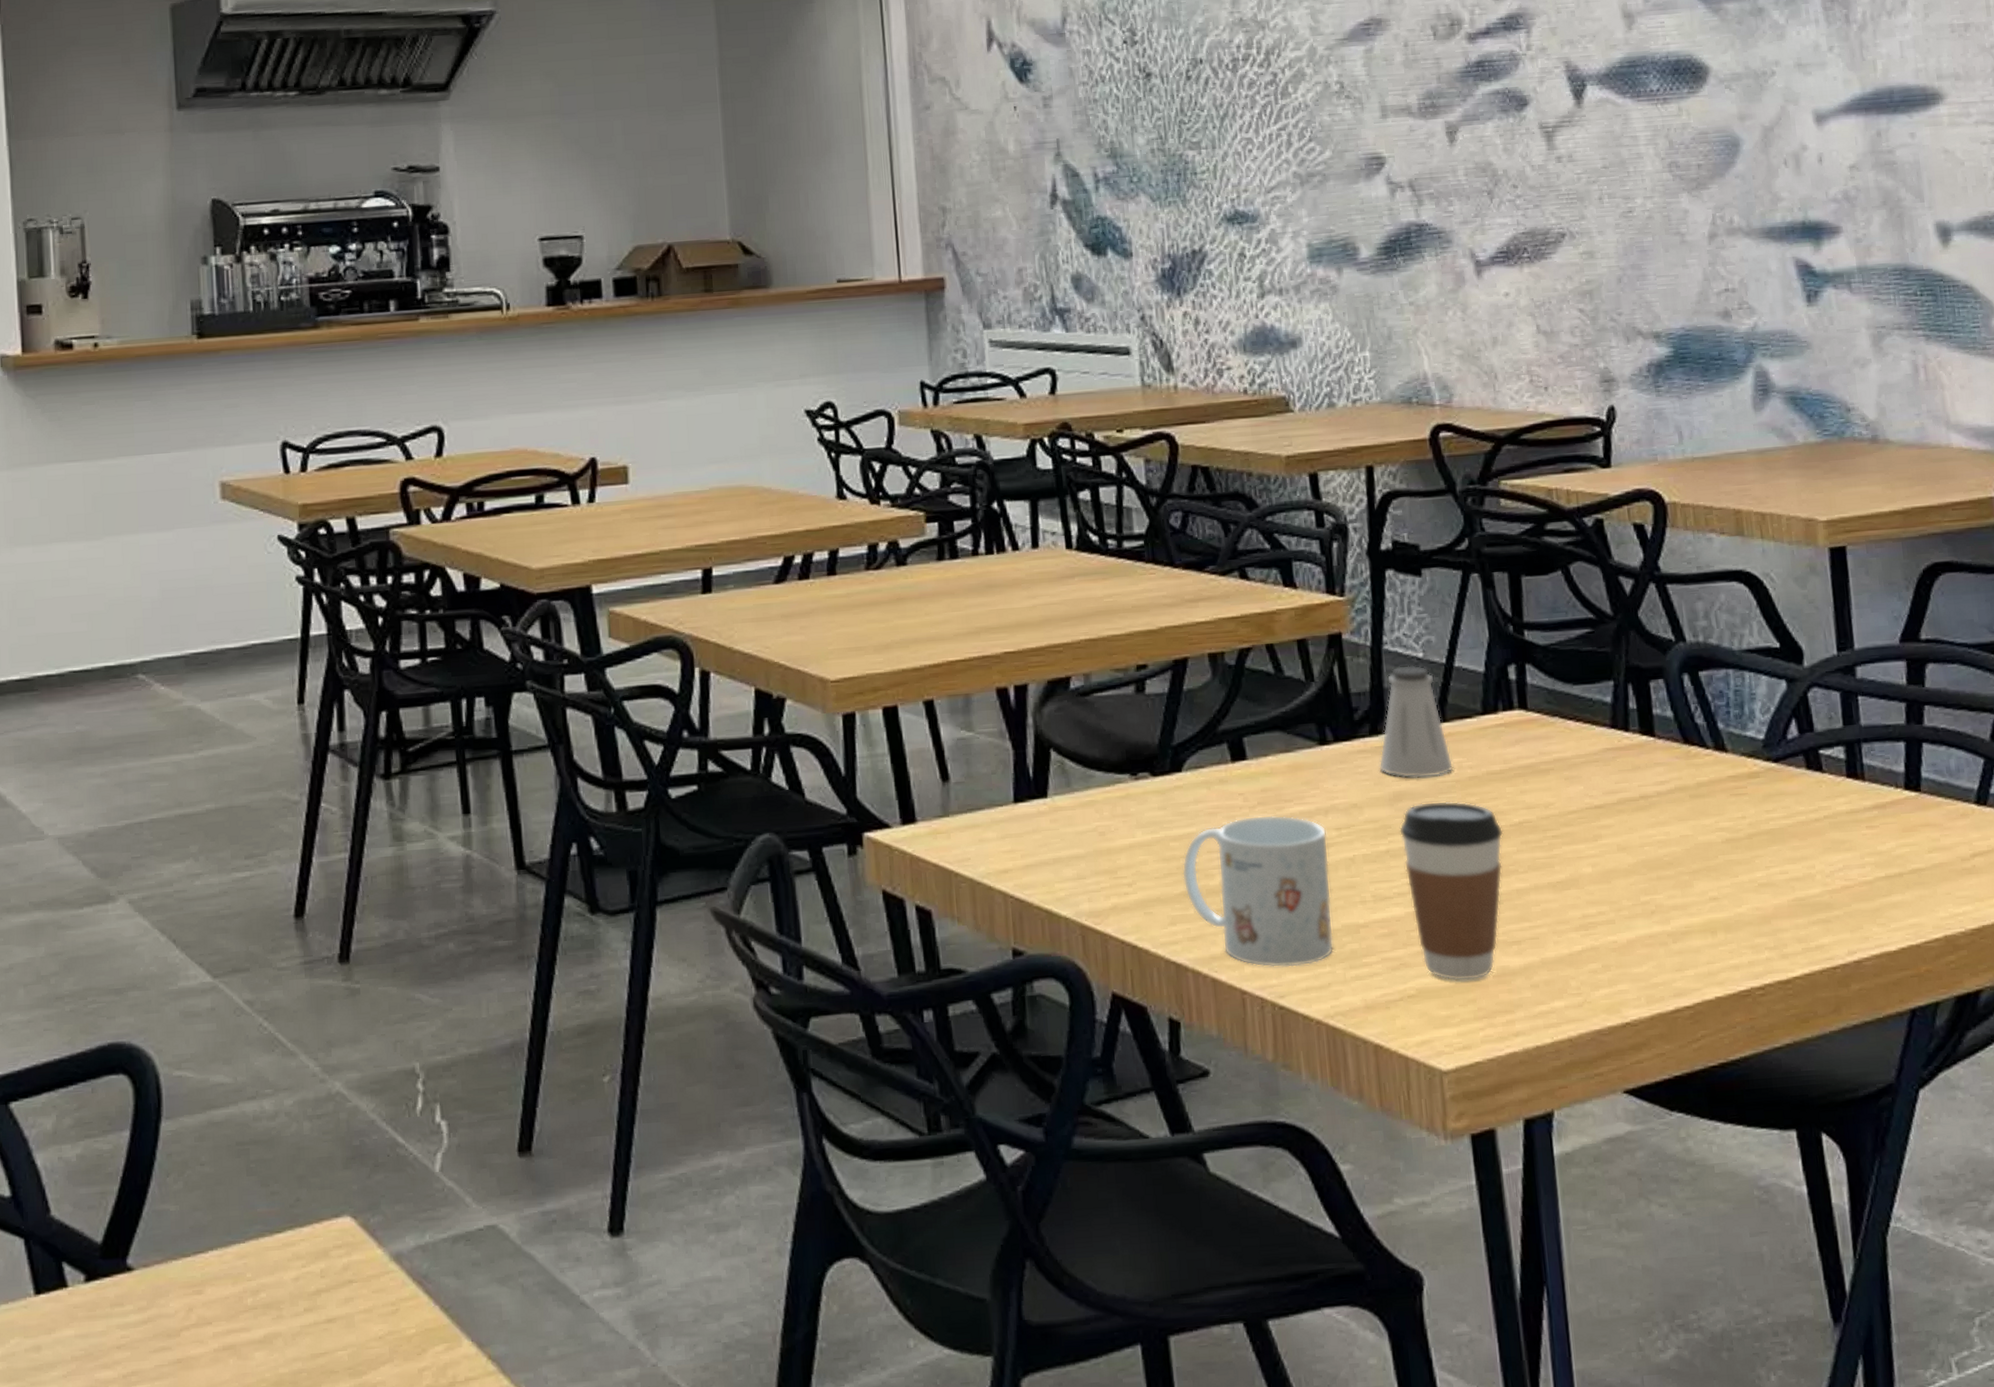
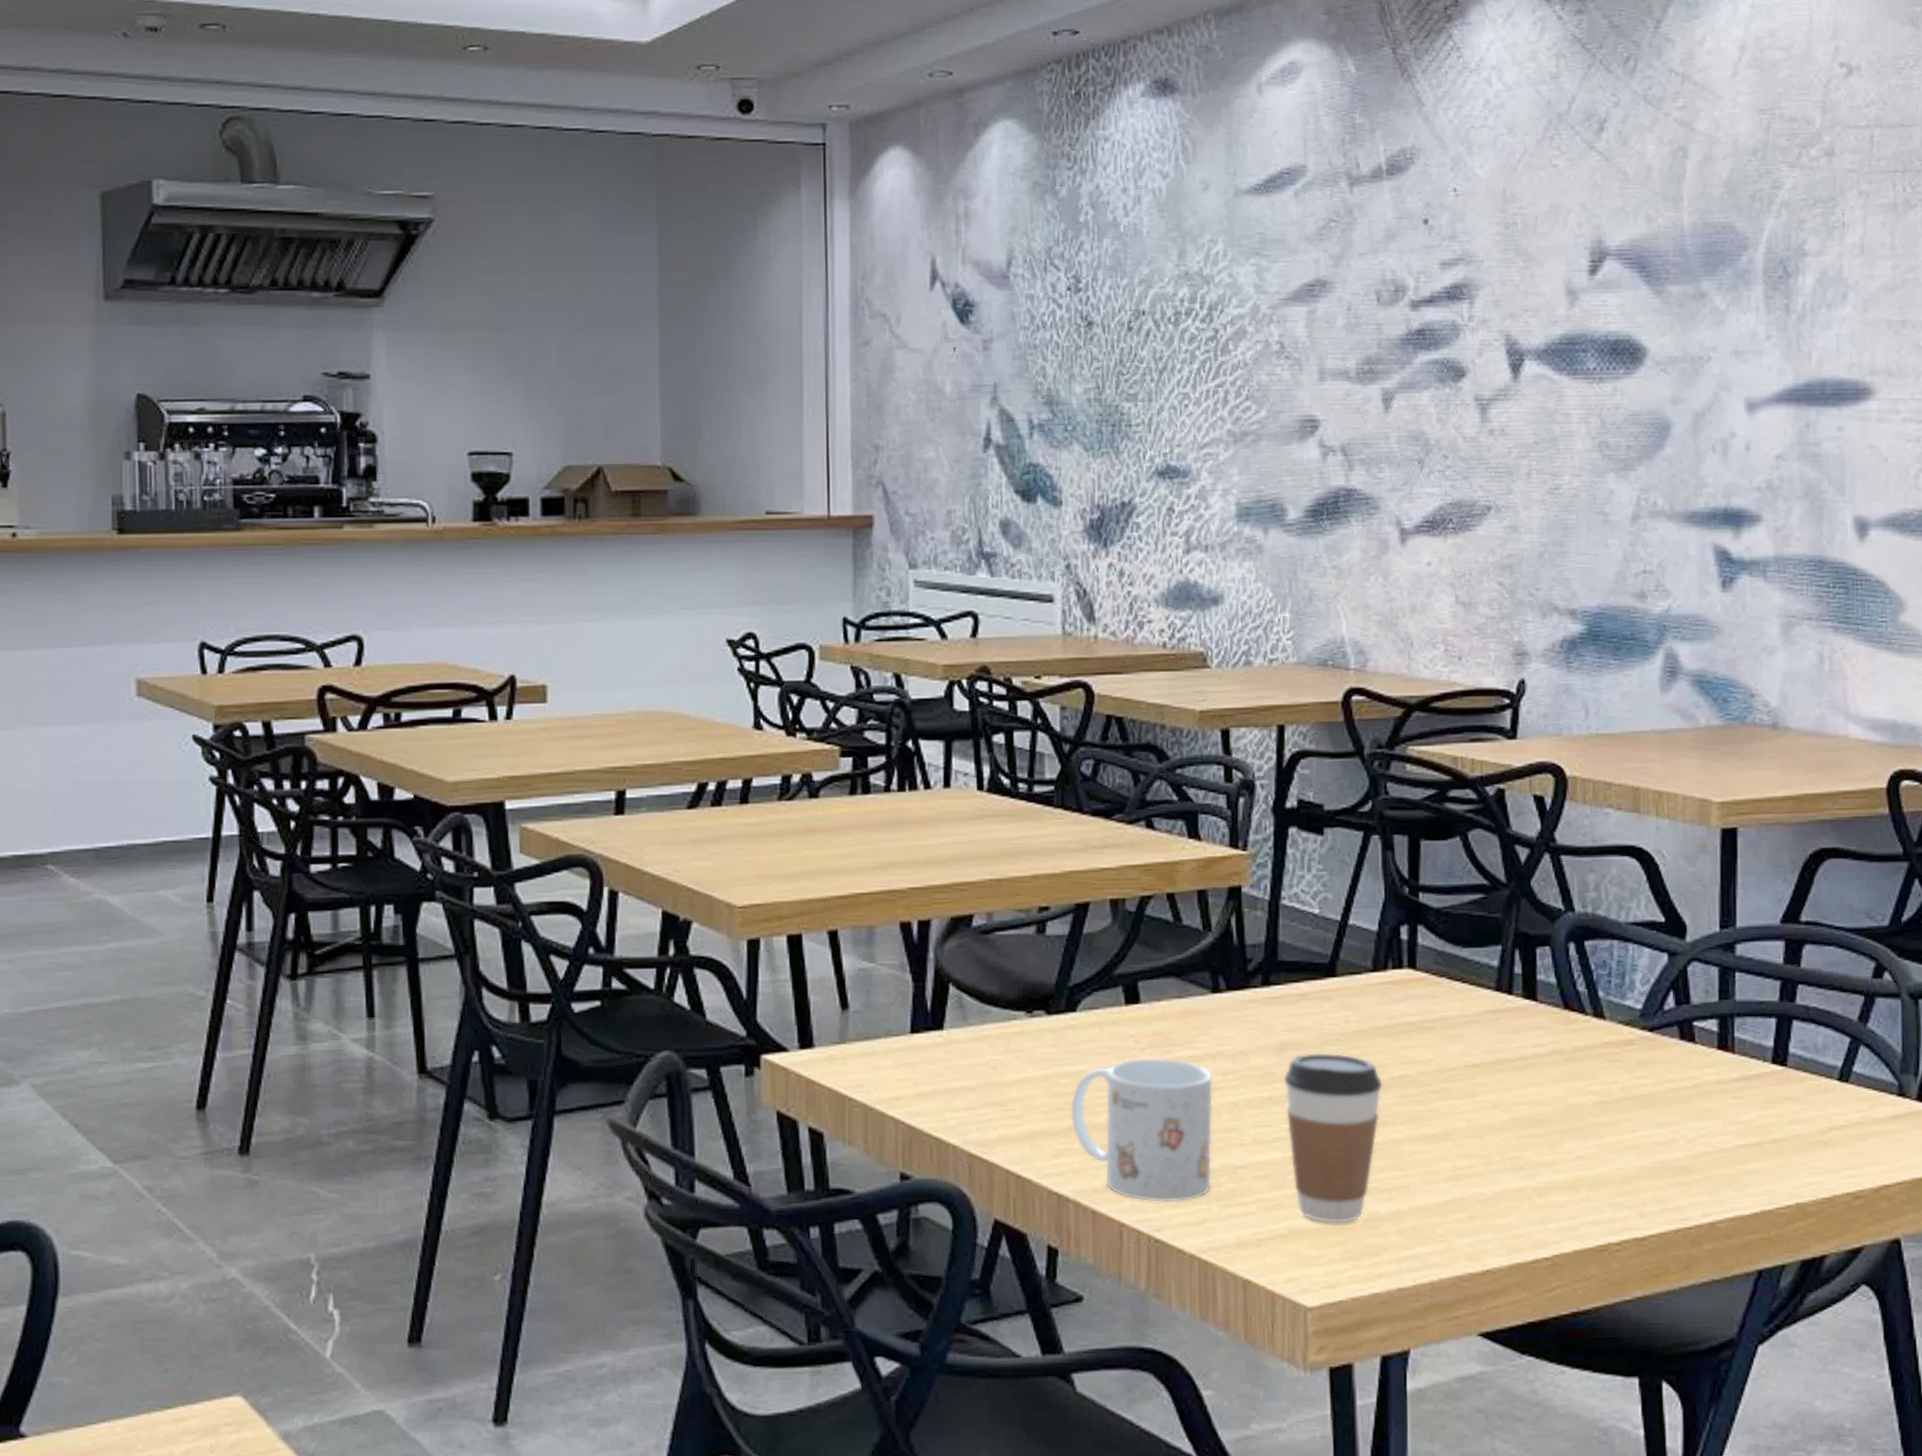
saltshaker: present [1379,665,1454,779] -> none [1268,921,1341,1030]

